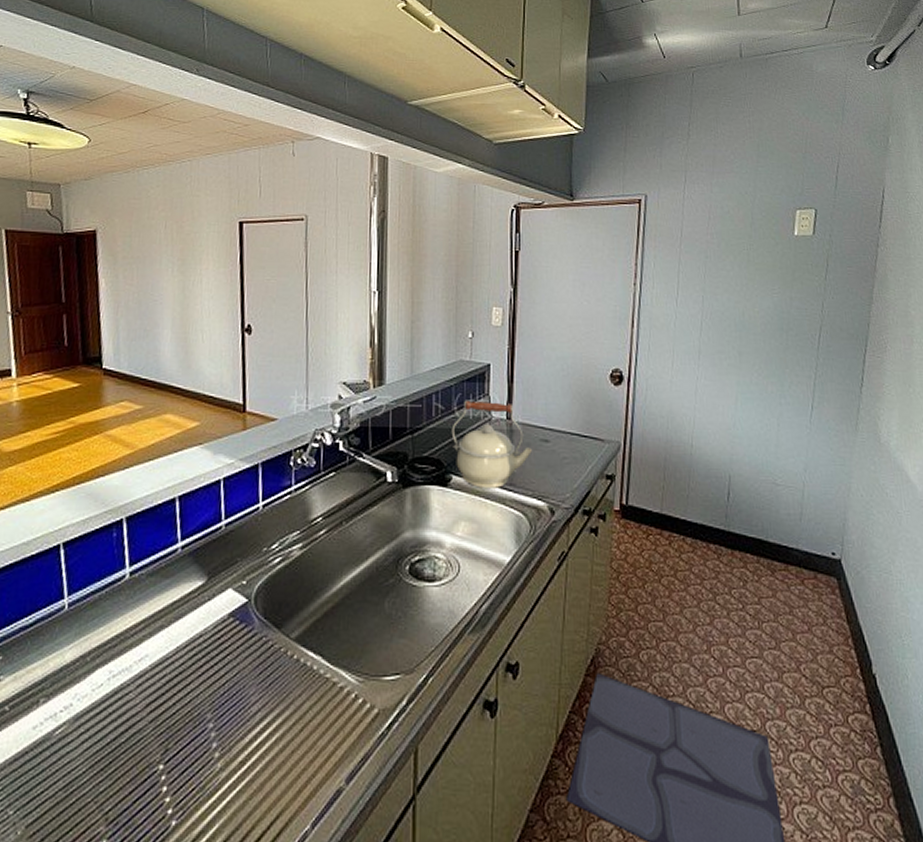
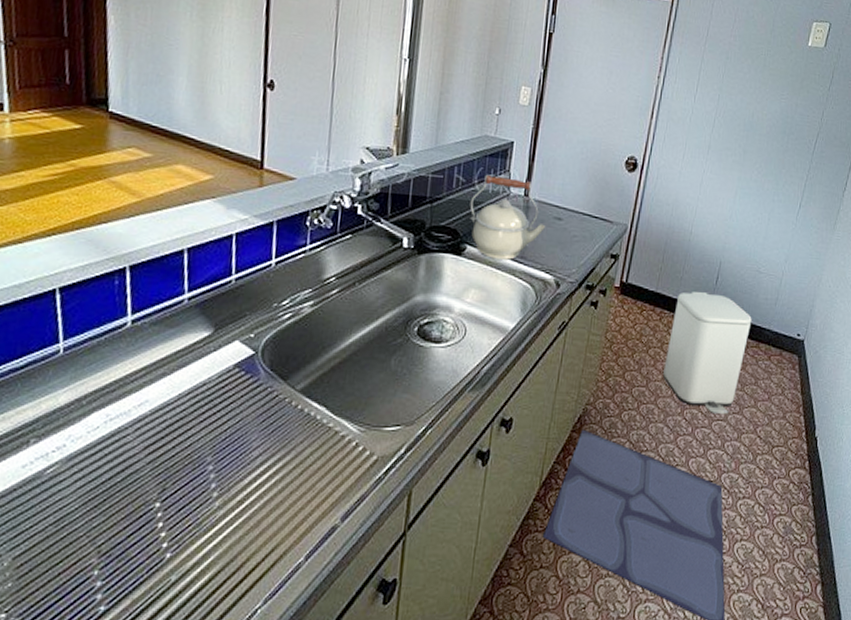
pedal bin: none [681,510,776,651] -> present [663,291,752,415]

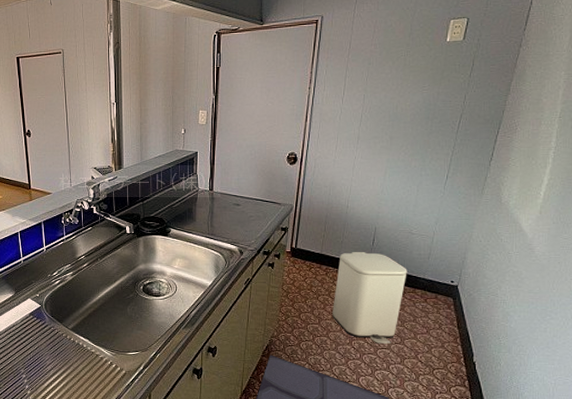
kettle: present [470,174,546,261] -> none [170,177,228,238]

